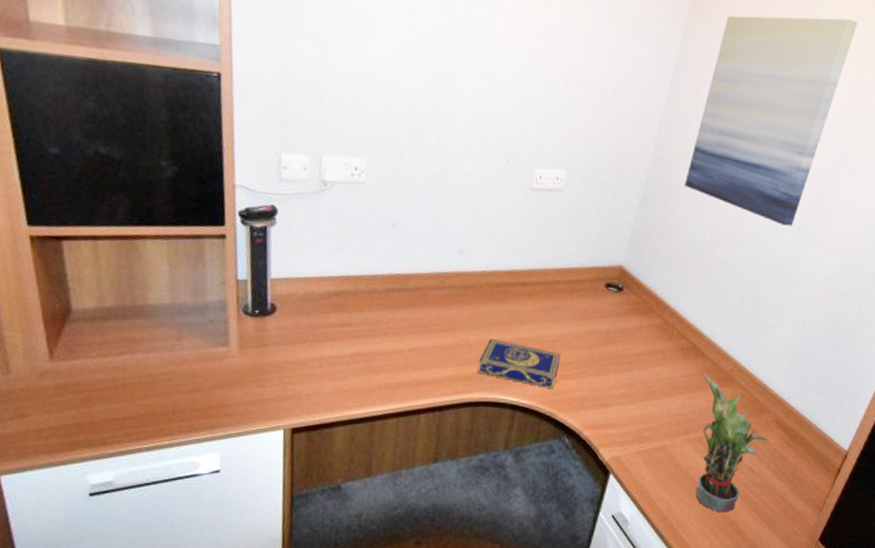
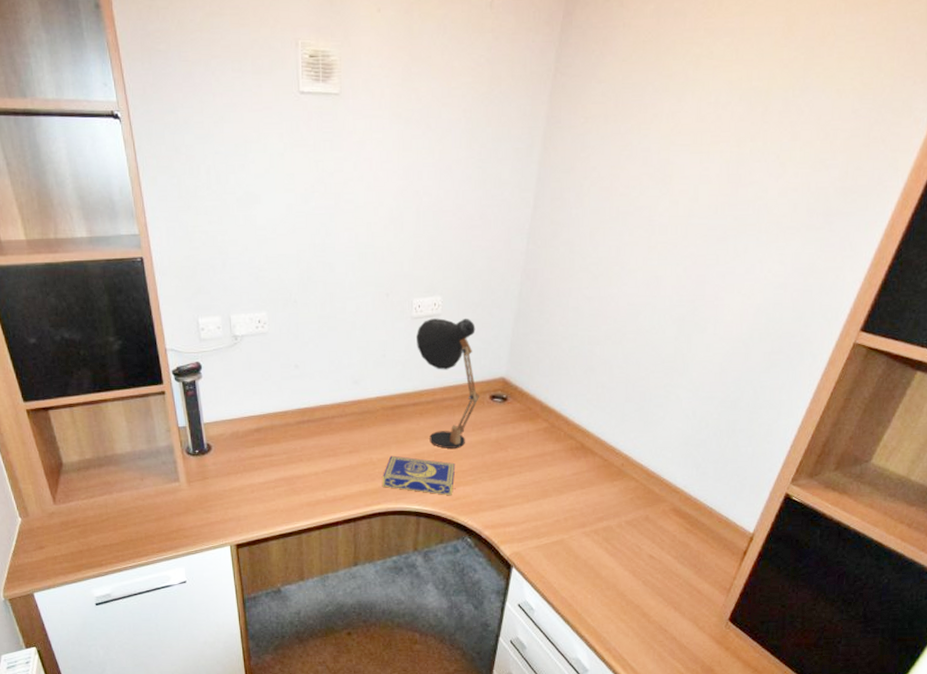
desk lamp: none [533,192,598,337] -> present [415,318,480,448]
wall art: present [684,15,858,226] -> none [558,95,729,319]
potted plant: present [695,373,767,513] -> none [595,469,666,598]

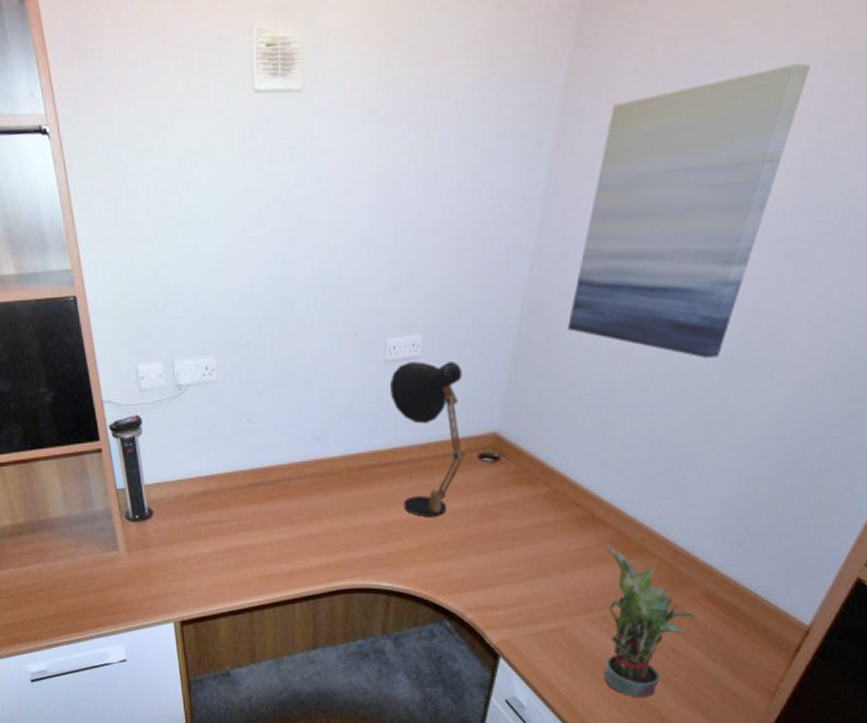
book: present [383,455,456,496] -> none [347,524,434,572]
wall art: none [558,95,729,319] -> present [568,63,810,358]
potted plant: none [595,469,666,598] -> present [604,544,695,698]

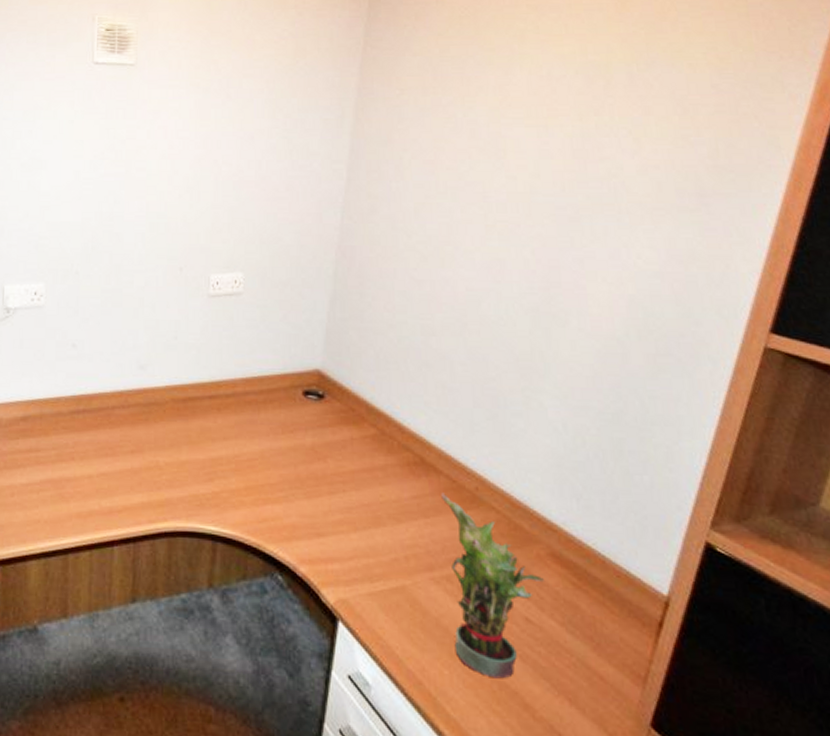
desk lamp: present [389,361,466,517] -> none [213,297,291,455]
wall art: present [568,63,810,358] -> none [380,68,564,308]

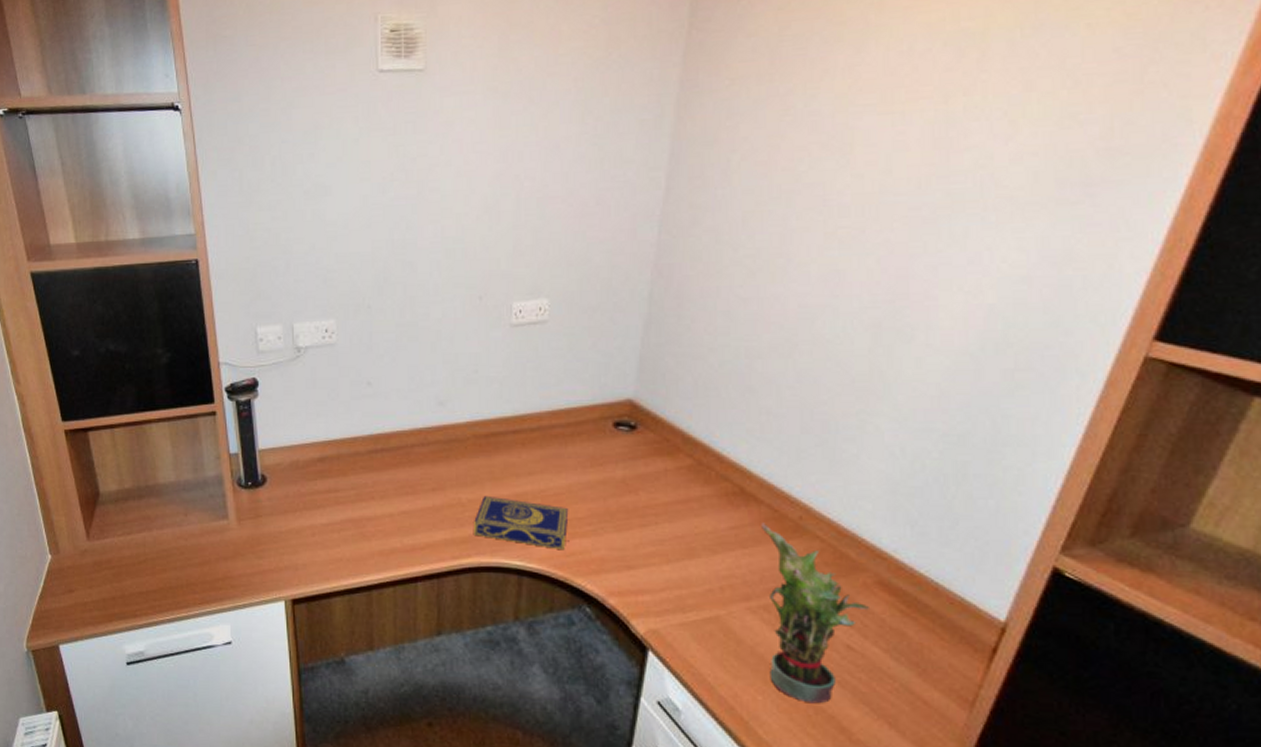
book: none [171,459,262,516] -> present [474,495,569,551]

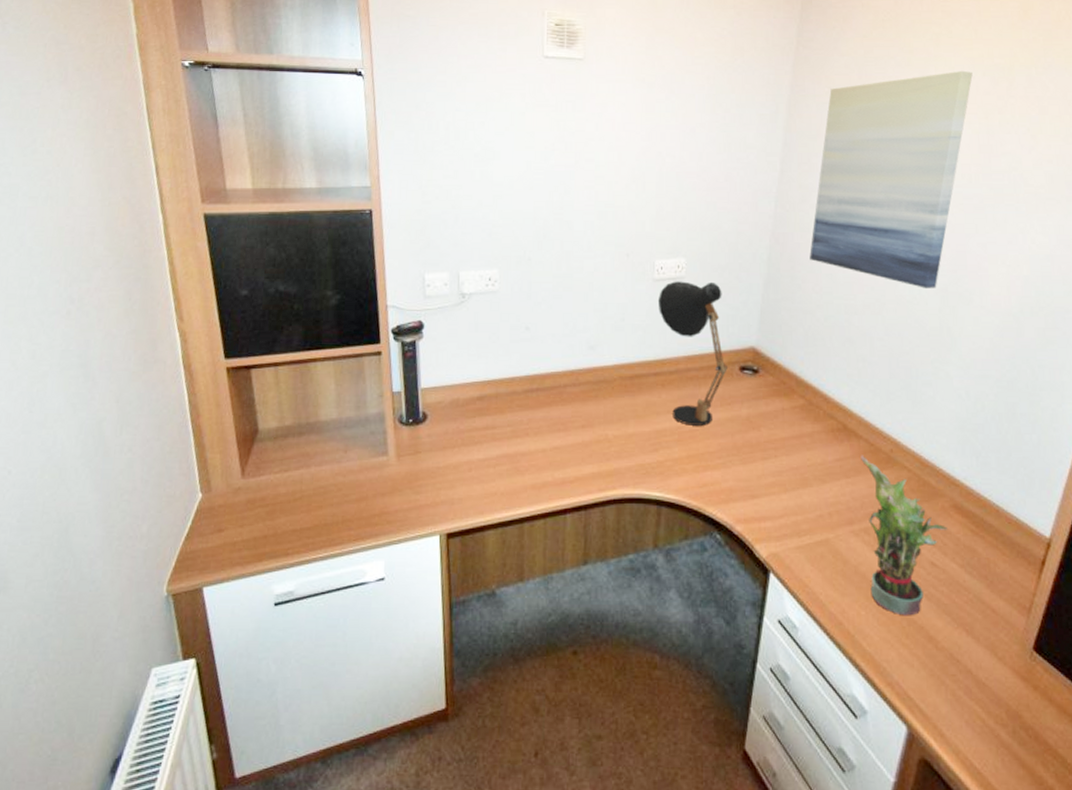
book: present [474,495,569,551] -> none [619,432,702,482]
desk lamp: none [516,325,601,489] -> present [657,281,729,426]
wall art: none [701,41,929,324] -> present [809,70,973,289]

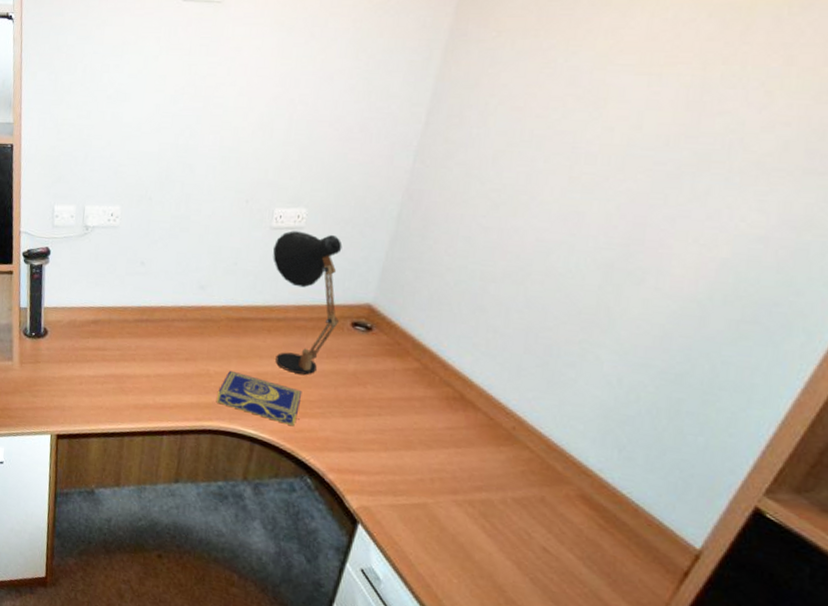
book: none [619,432,702,482] -> present [217,370,303,427]
wall art: present [809,70,973,289] -> none [446,11,694,263]
potted plant: present [861,455,947,616] -> none [467,427,569,595]

